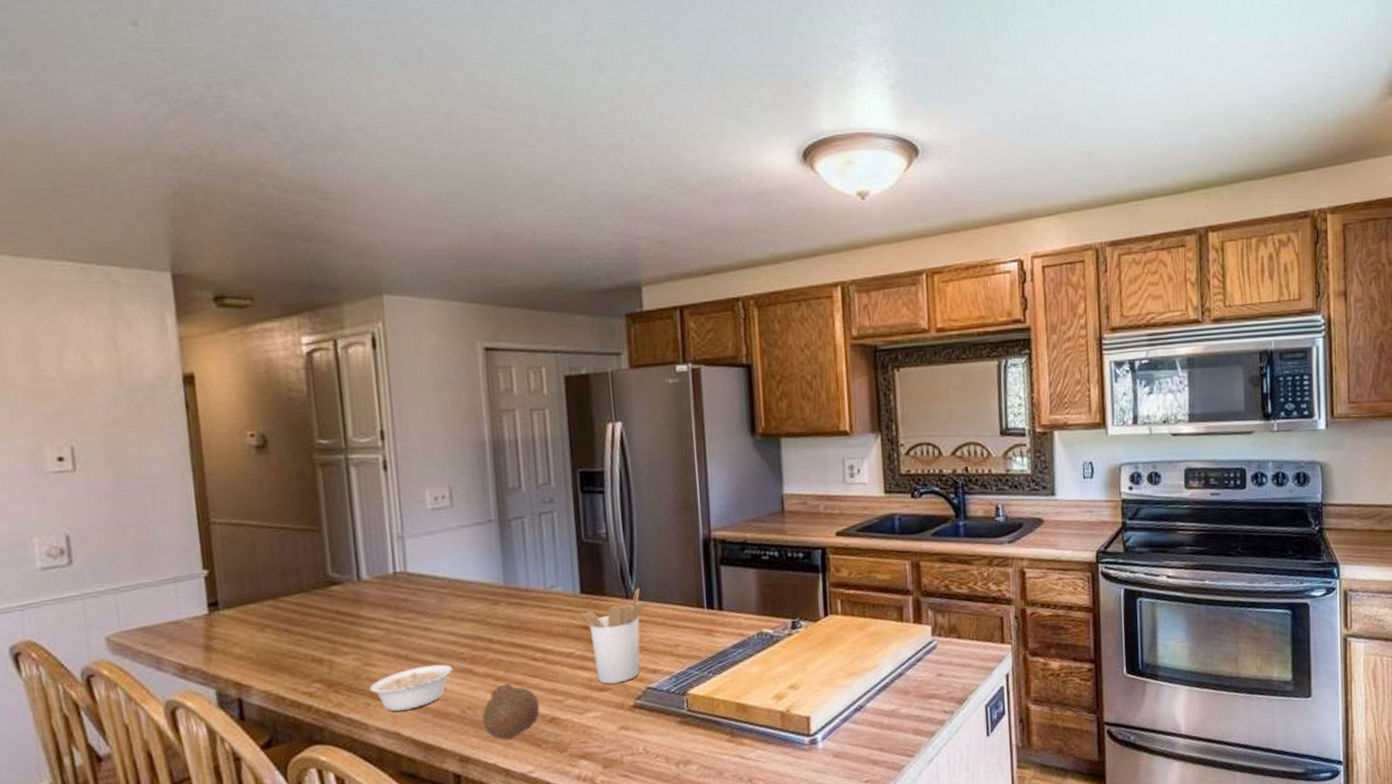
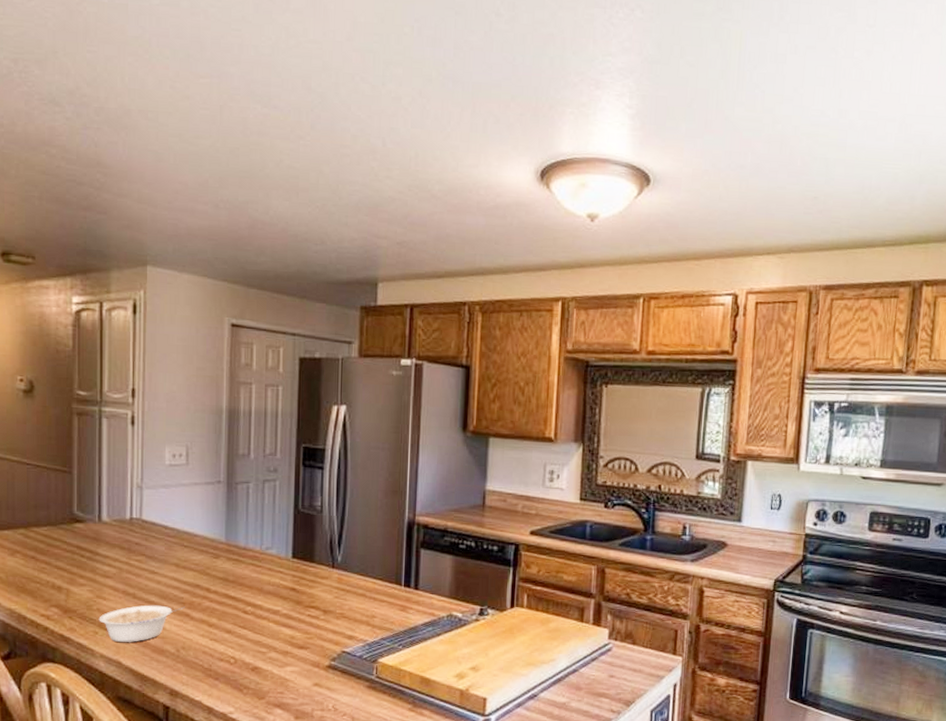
fruit: present [482,683,540,740] -> none [194,630,245,681]
utensil holder: present [580,588,646,684] -> none [290,559,350,644]

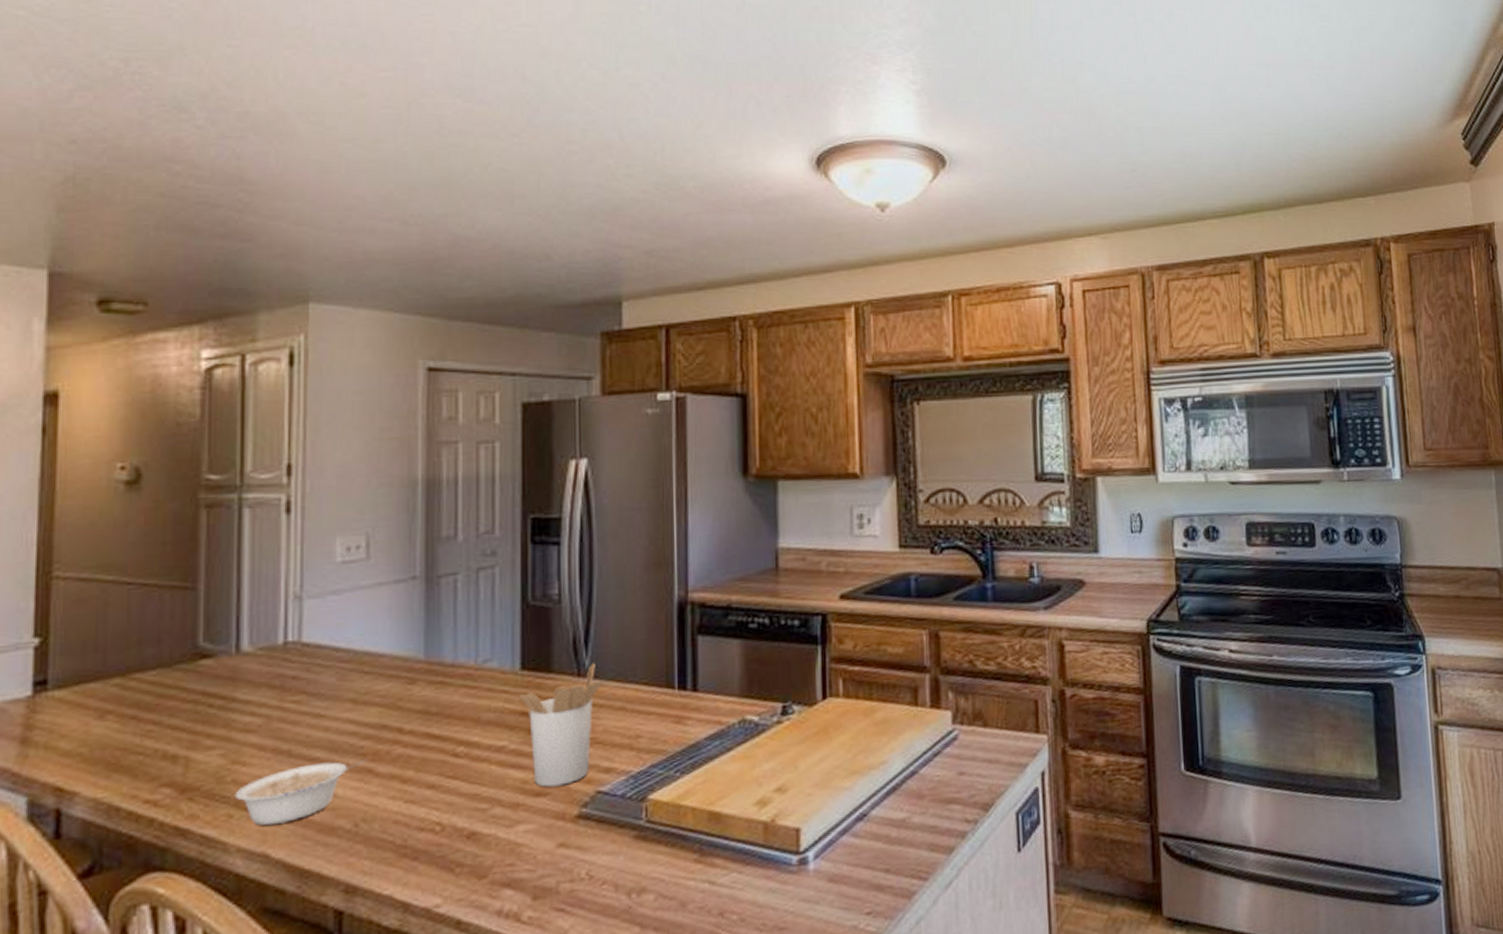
utensil holder: none [290,559,350,644] -> present [518,663,602,787]

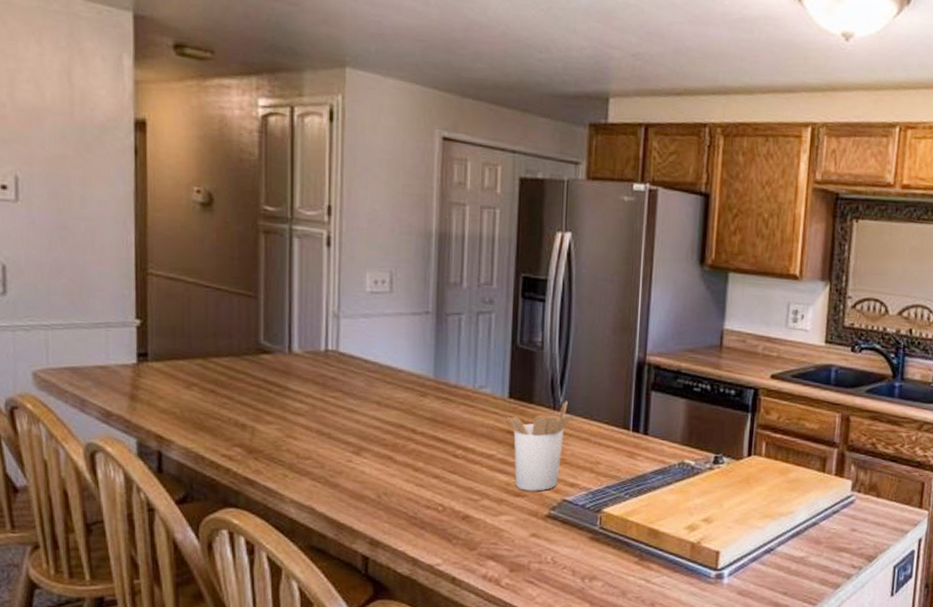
legume: present [234,758,366,826] -> none [288,446,387,487]

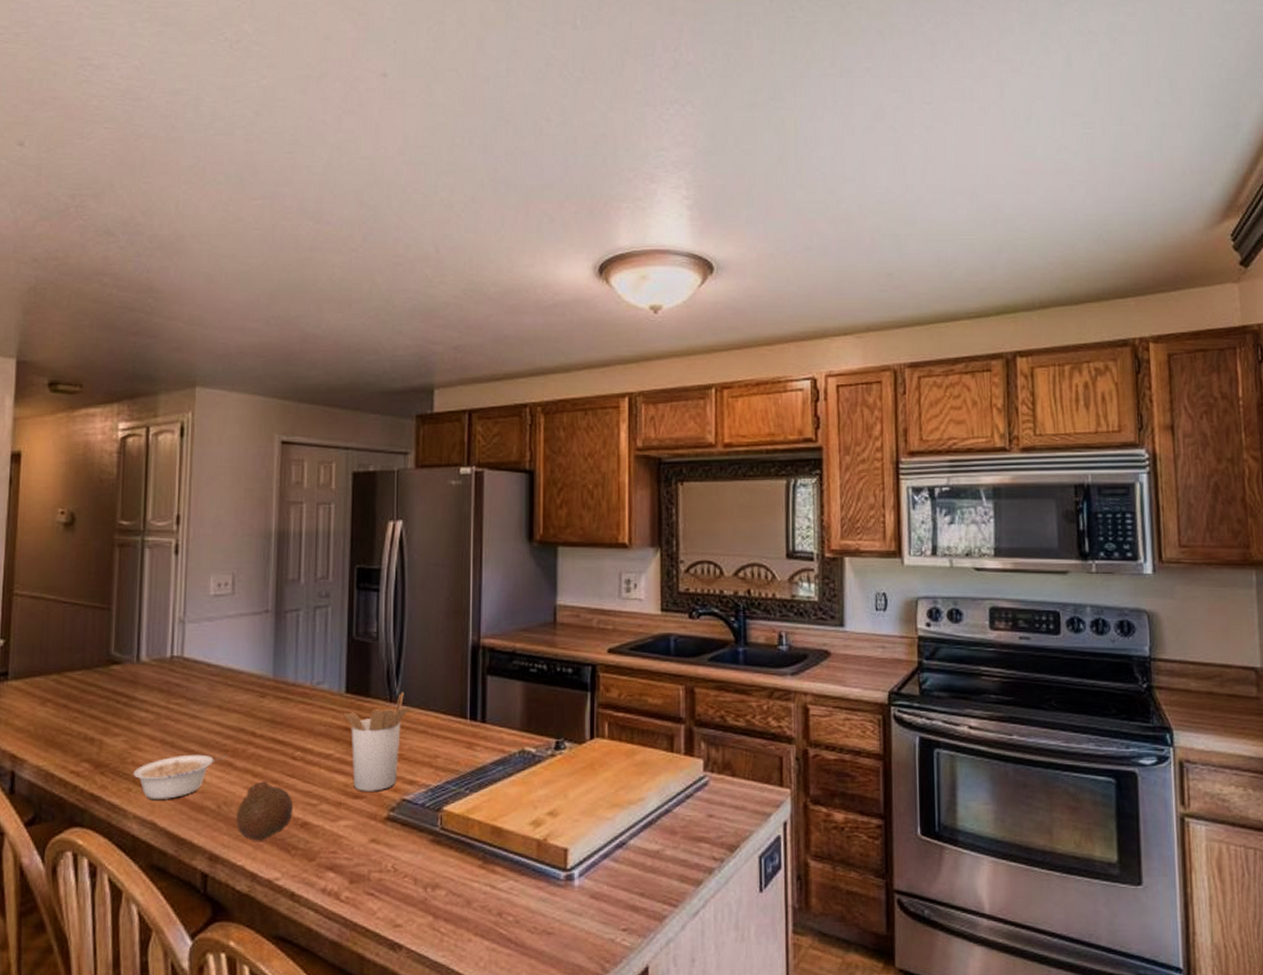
legume: none [288,446,387,487] -> present [133,754,227,800]
fruit: none [397,475,455,530] -> present [236,781,294,841]

